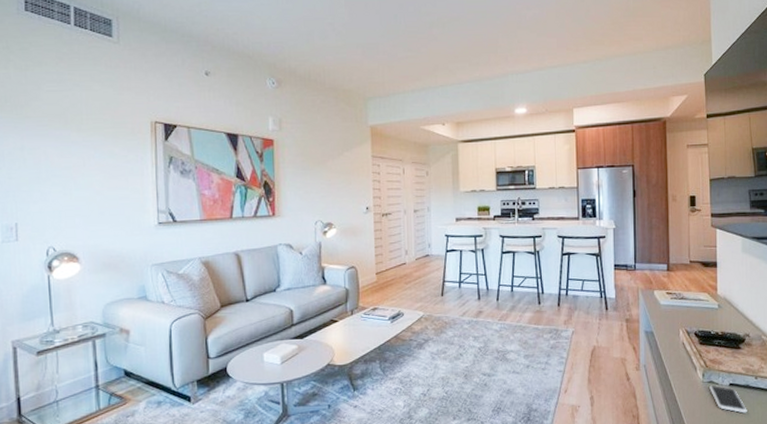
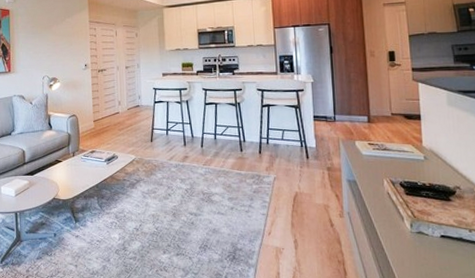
smartphone: present [709,385,747,413] -> none [418,236,462,266]

